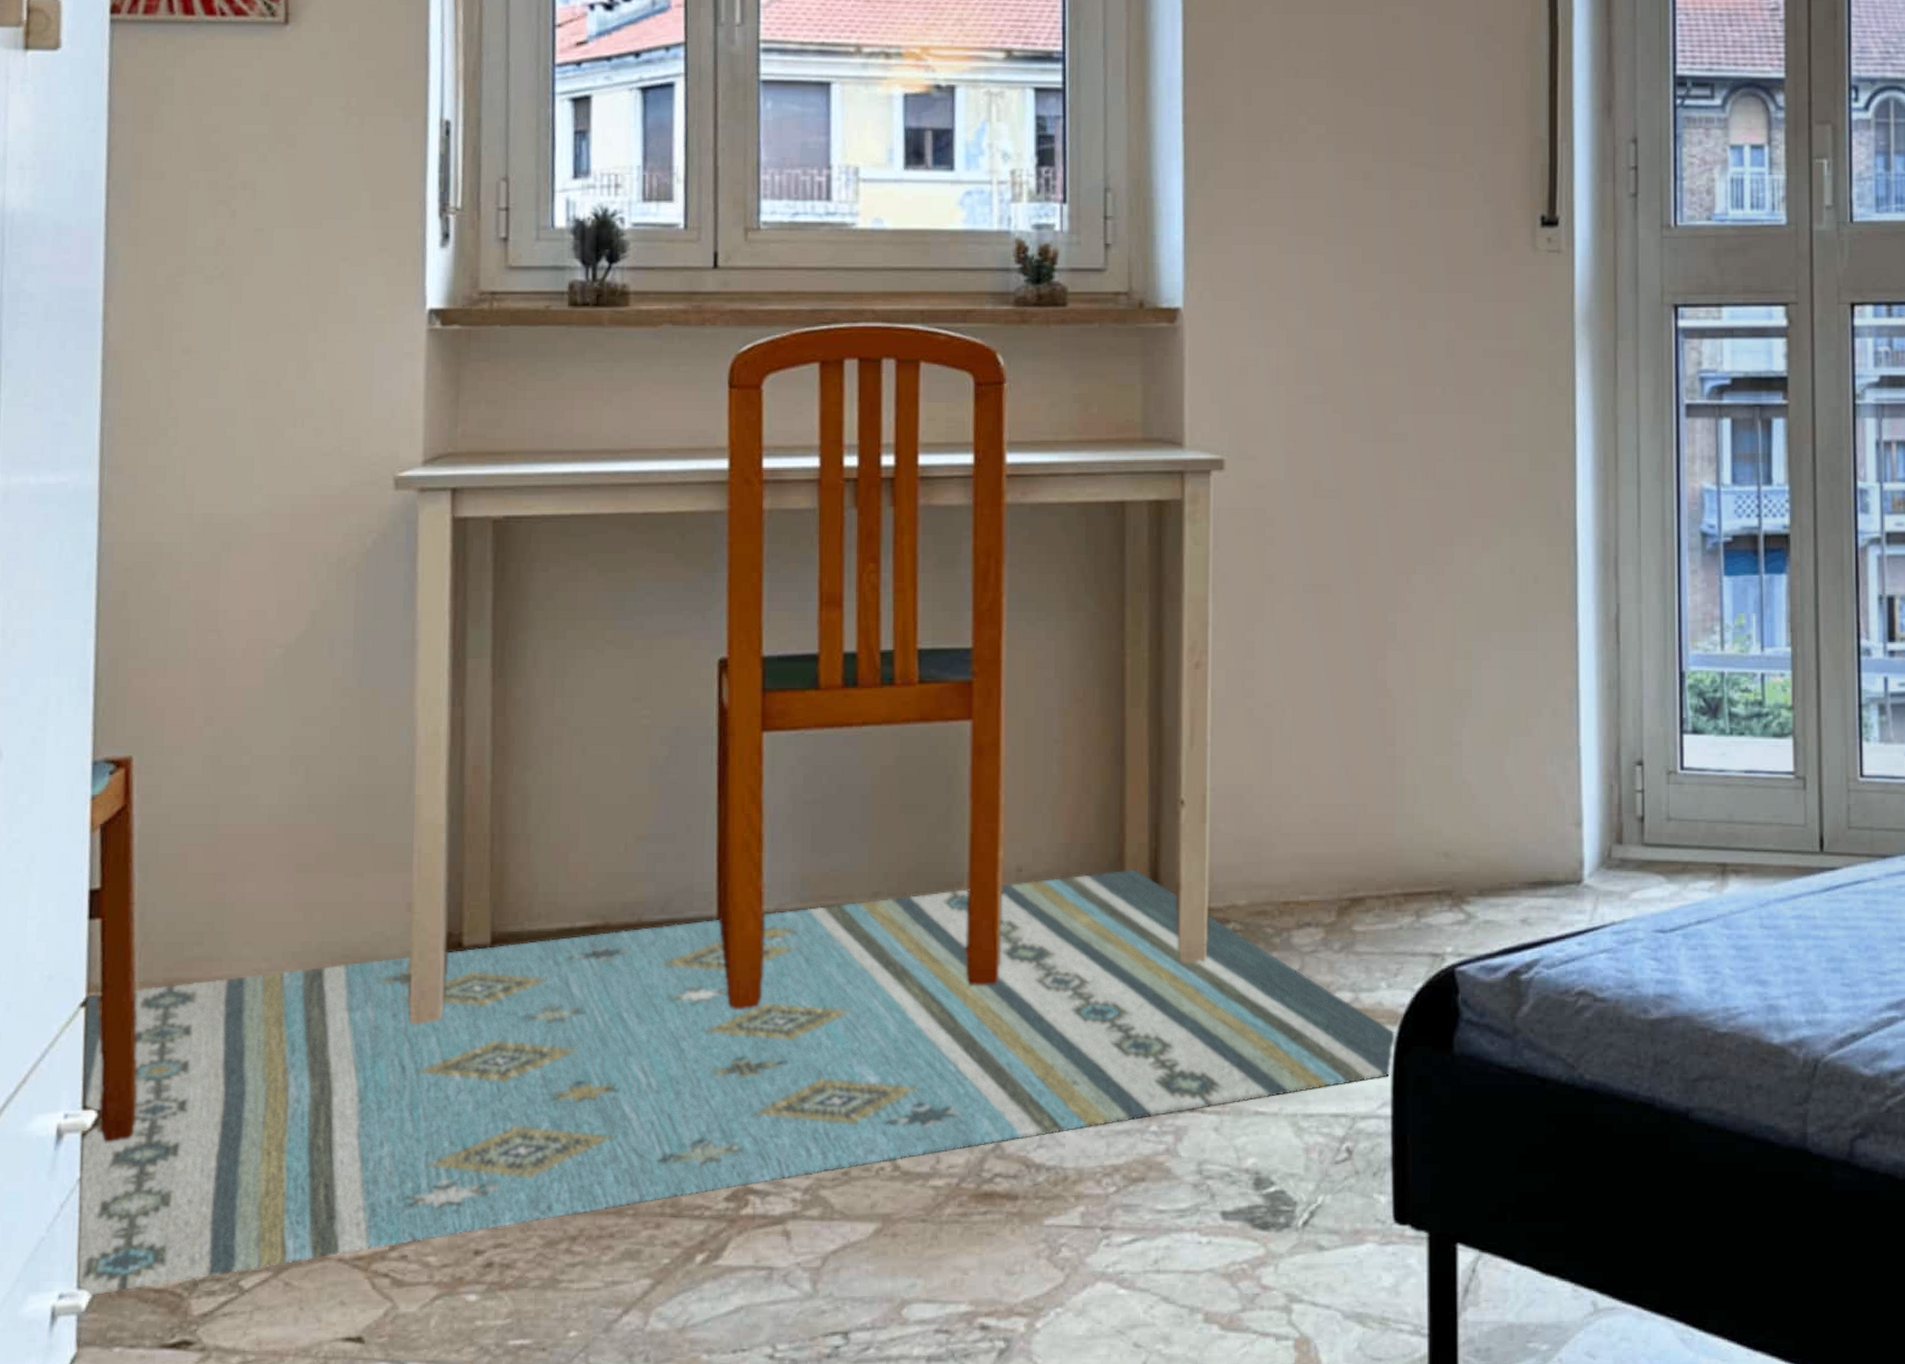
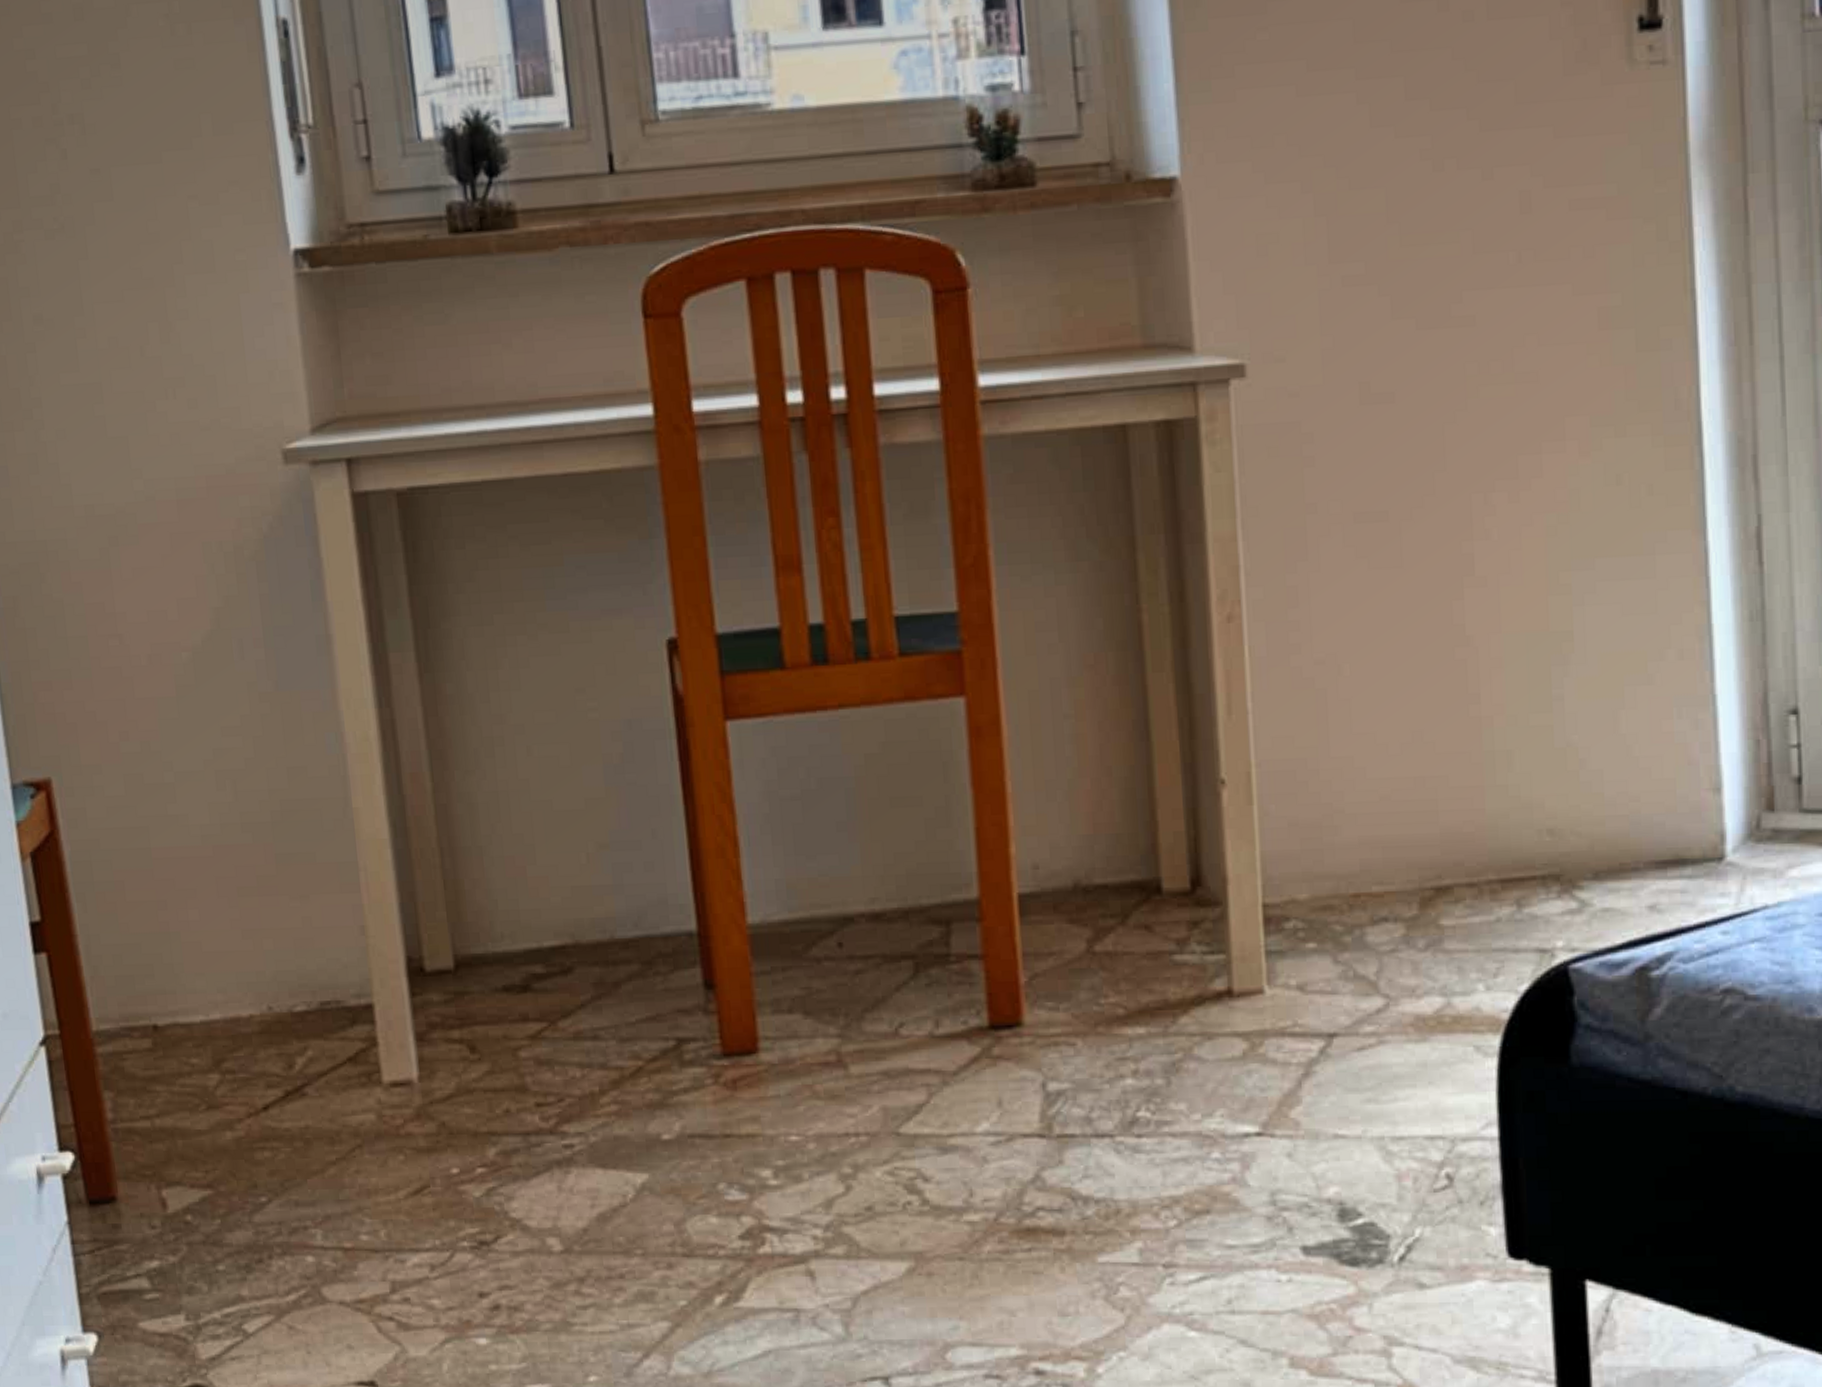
rug: present [78,869,1395,1296] -> none [45,862,1498,1340]

